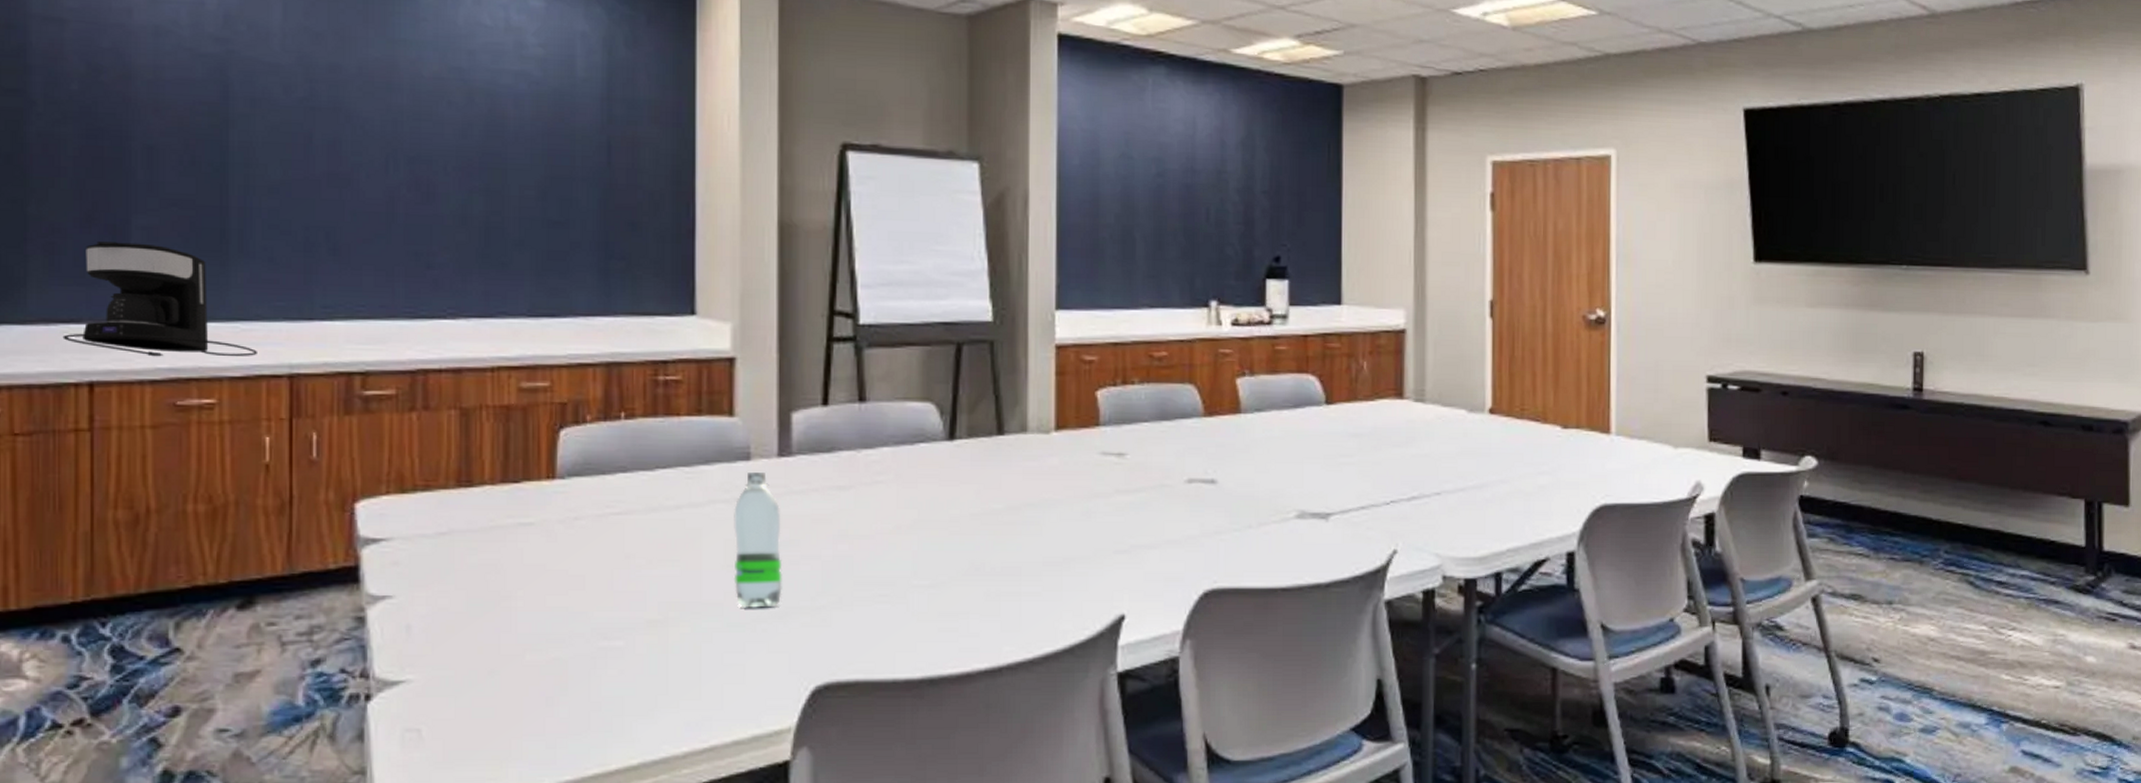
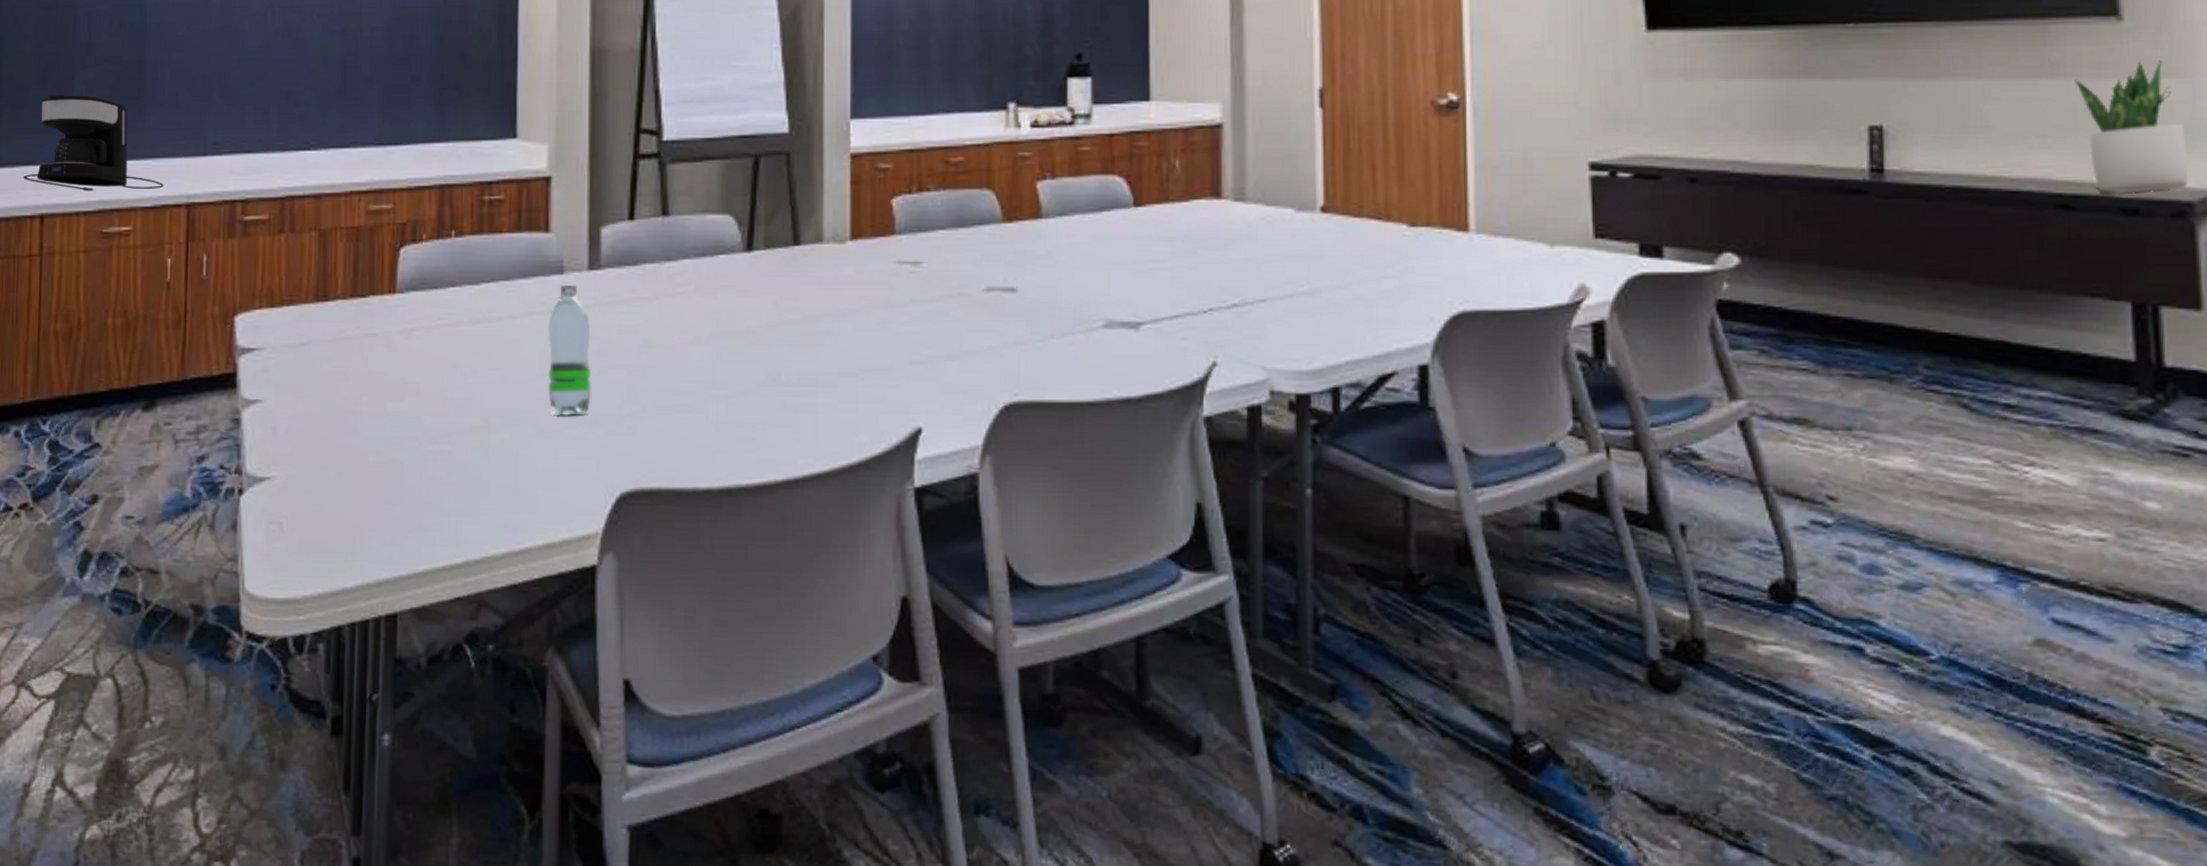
planter: none [2056,307,2126,415] -> present [2075,59,2189,197]

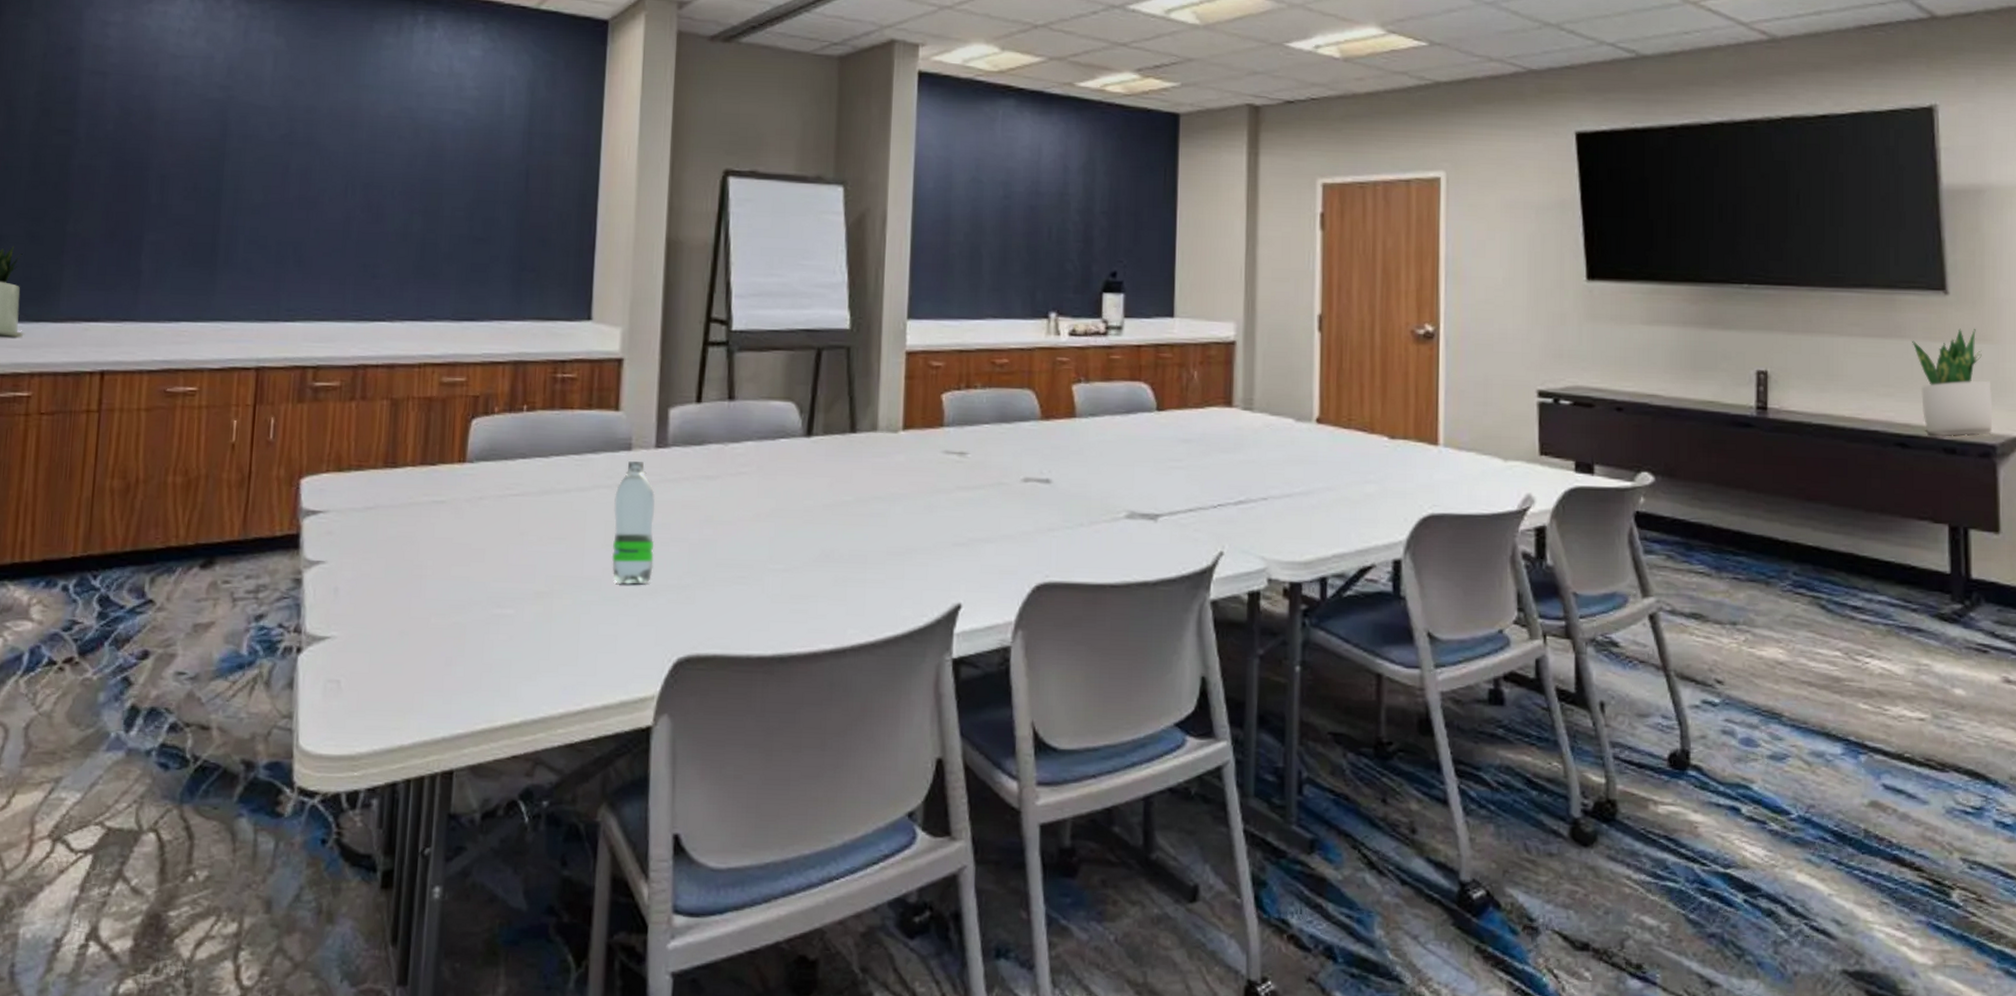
coffee maker: present [23,95,163,191] -> none [84,254,233,352]

